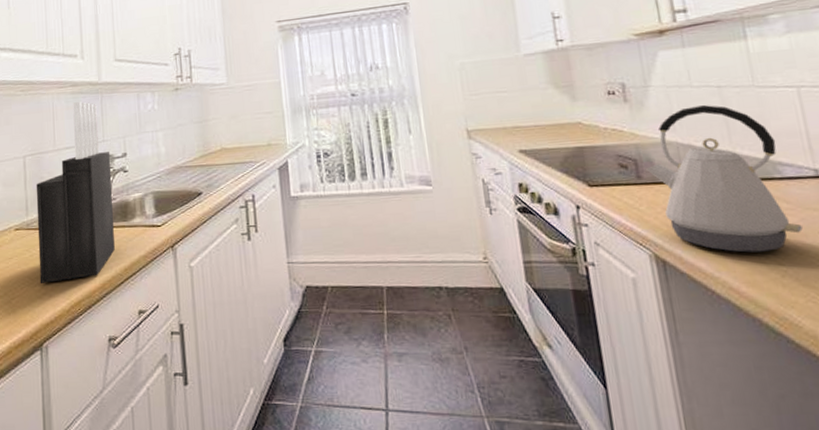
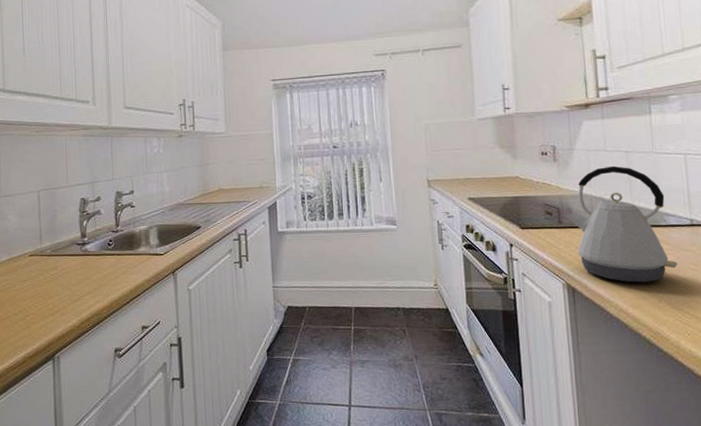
knife block: present [36,101,115,285] -> none [49,143,122,304]

